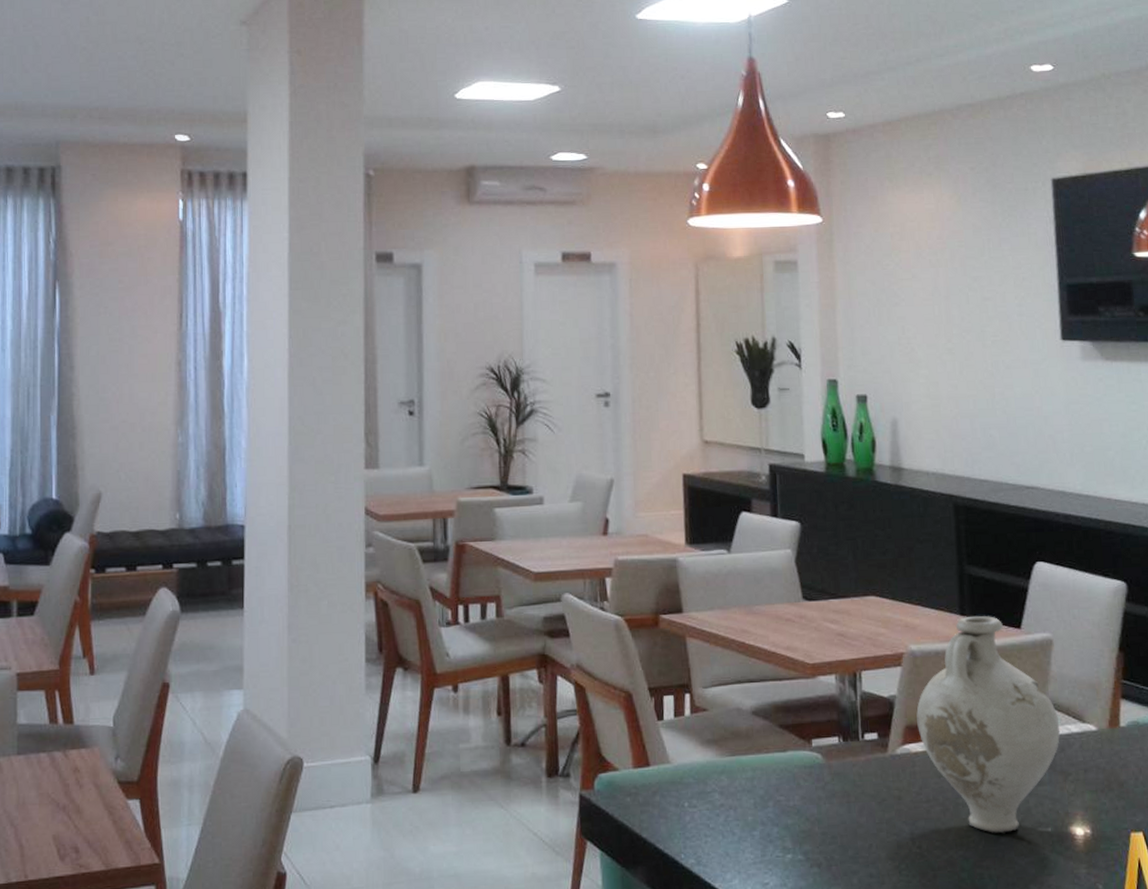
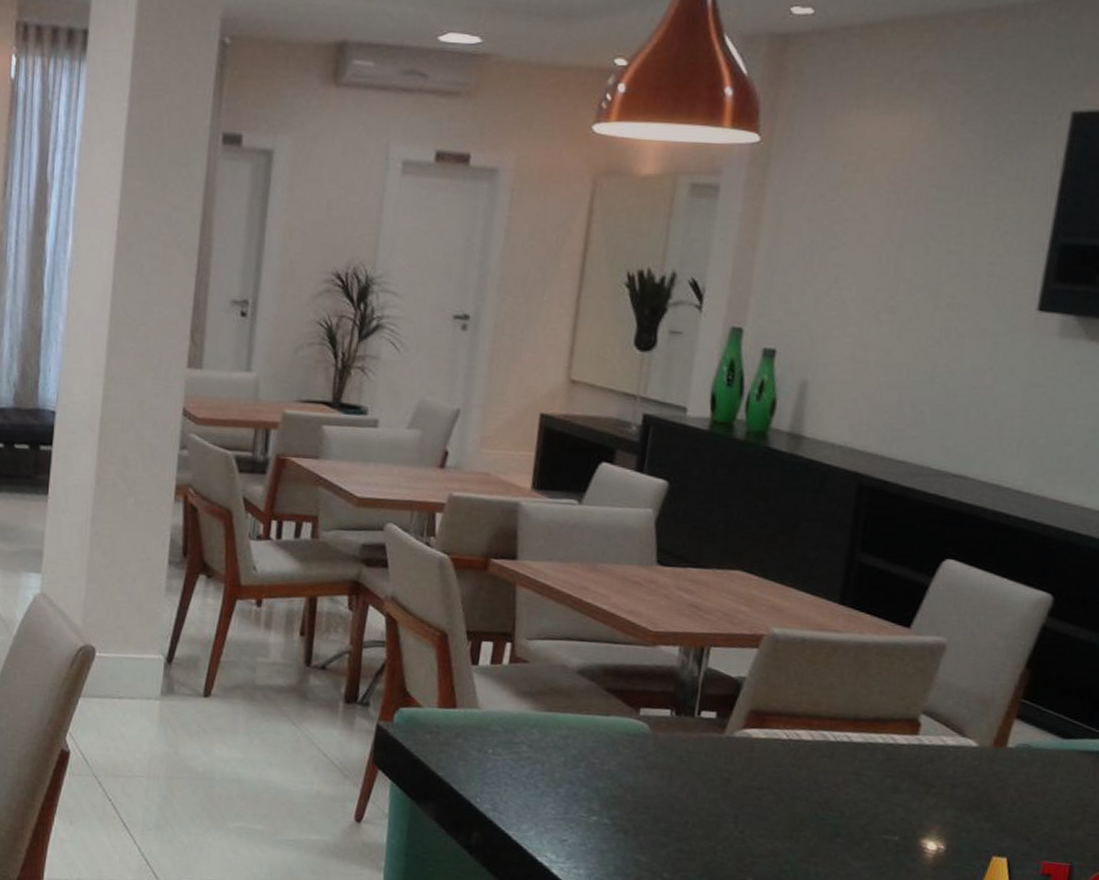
decorative vase: present [916,615,1060,834] -> none [764,606,934,834]

